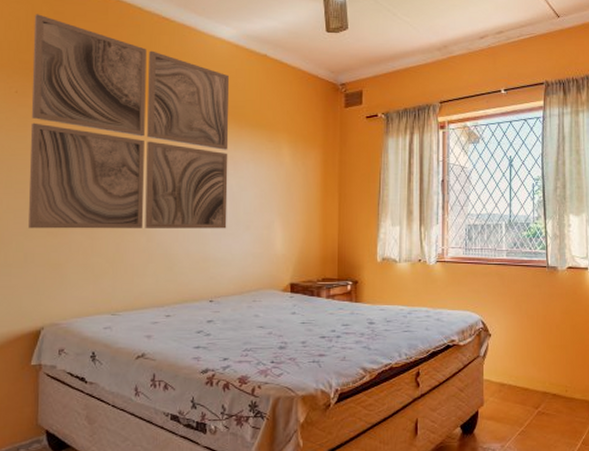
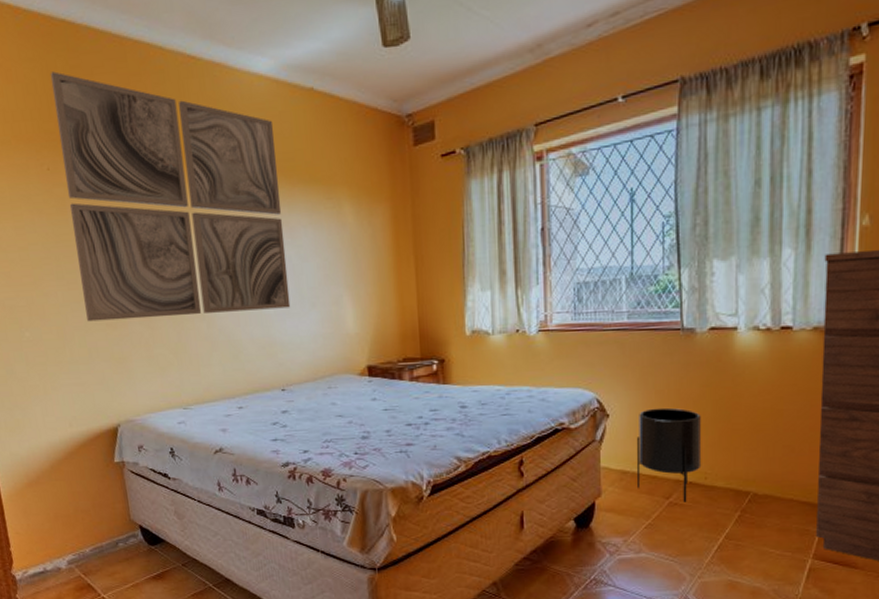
planter: none [512,330,563,412] -> present [636,407,702,502]

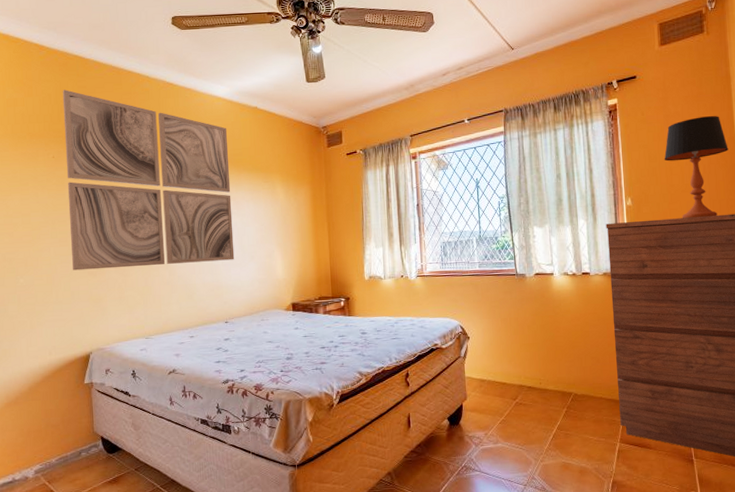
planter: present [636,407,702,502] -> none [489,331,537,402]

